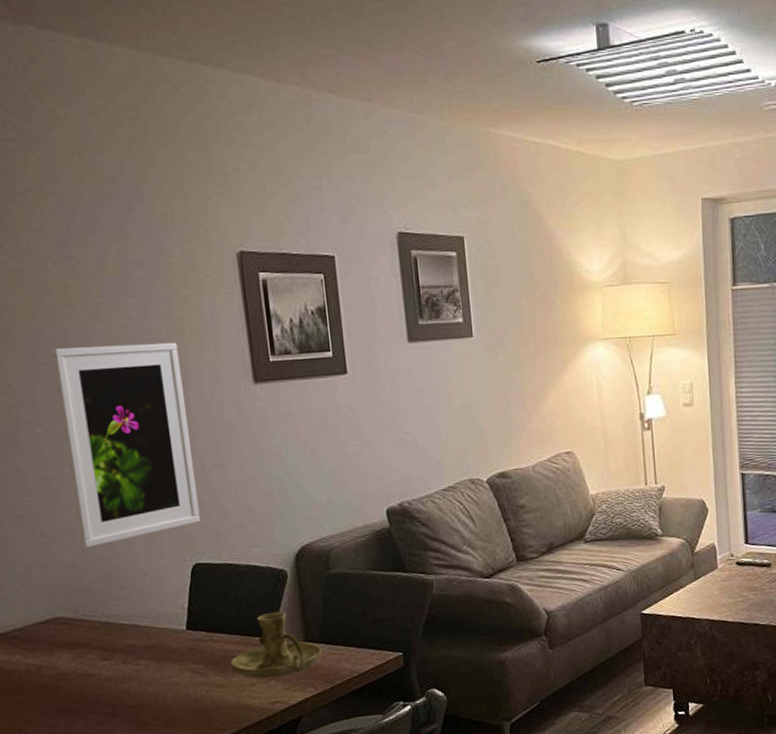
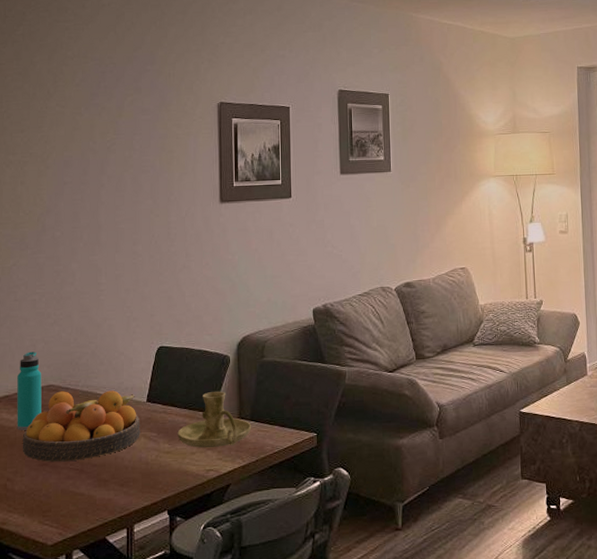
water bottle: none [12,578,51,673] -> present [17,351,42,430]
fruit bowl: none [31,619,184,707] -> present [22,390,141,463]
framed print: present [50,342,201,549] -> none [74,169,168,329]

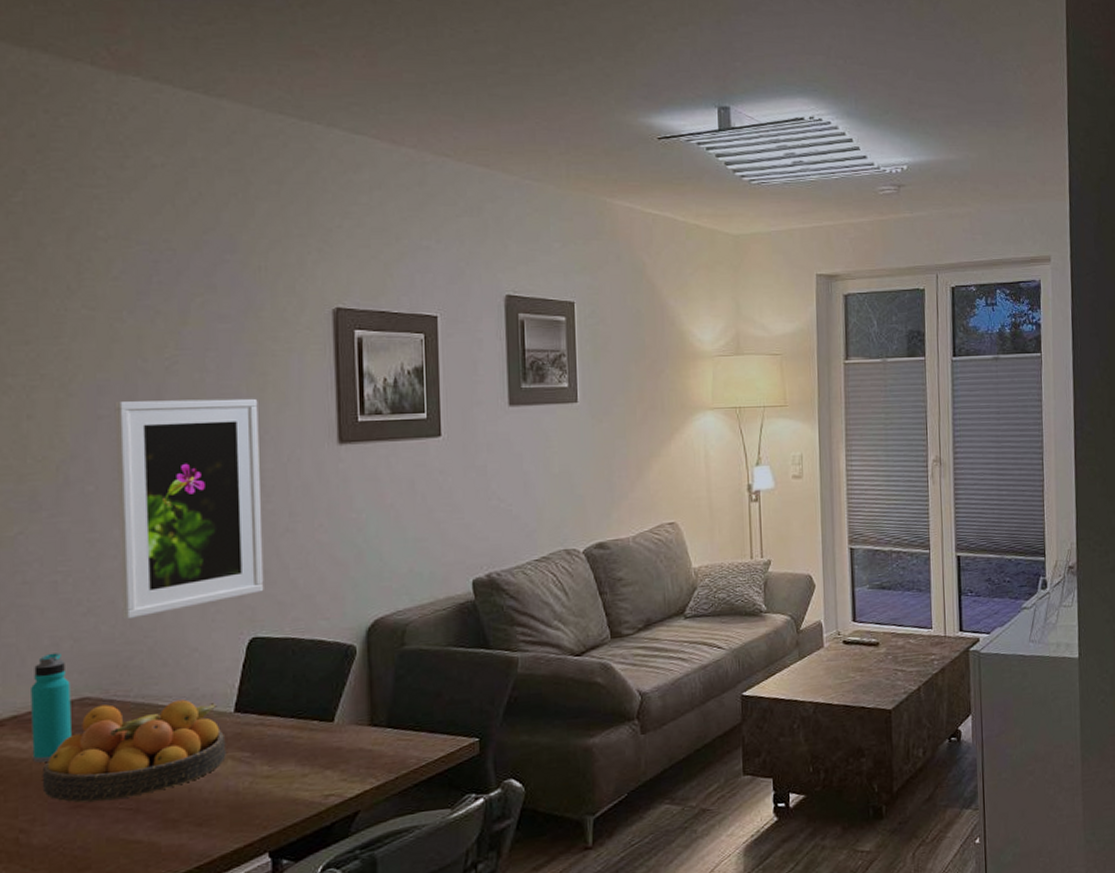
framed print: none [74,169,168,329] -> present [114,398,264,620]
candle holder: present [177,391,252,448] -> none [281,692,389,768]

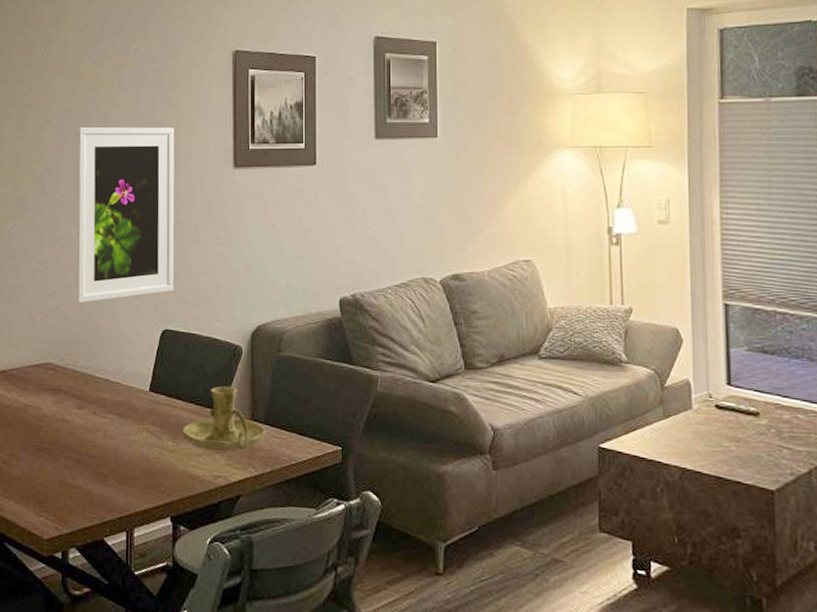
water bottle: present [31,652,71,763] -> none [13,324,40,410]
fruit bowl: present [42,699,226,803] -> none [18,370,142,450]
candle holder: none [281,692,389,768] -> present [182,386,266,452]

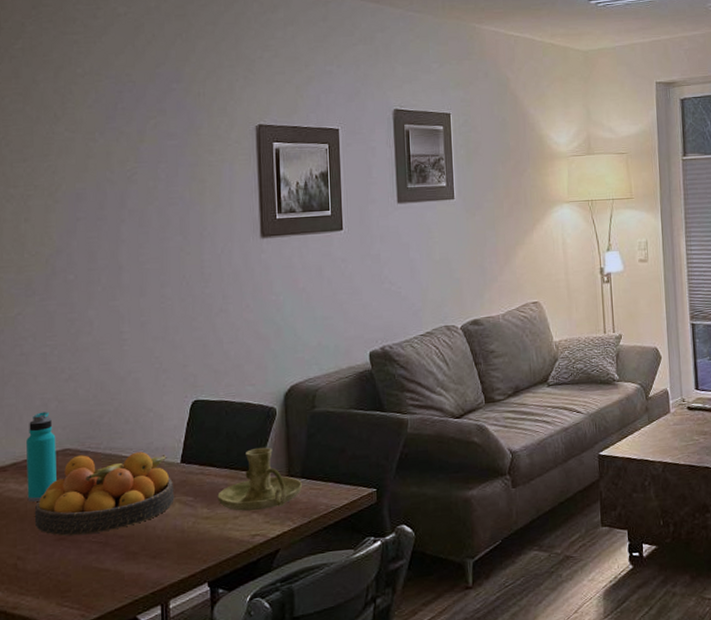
water bottle: none [13,324,40,410] -> present [26,411,56,502]
fruit bowl: none [18,370,142,450] -> present [34,451,174,536]
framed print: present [75,127,175,304] -> none [89,201,203,385]

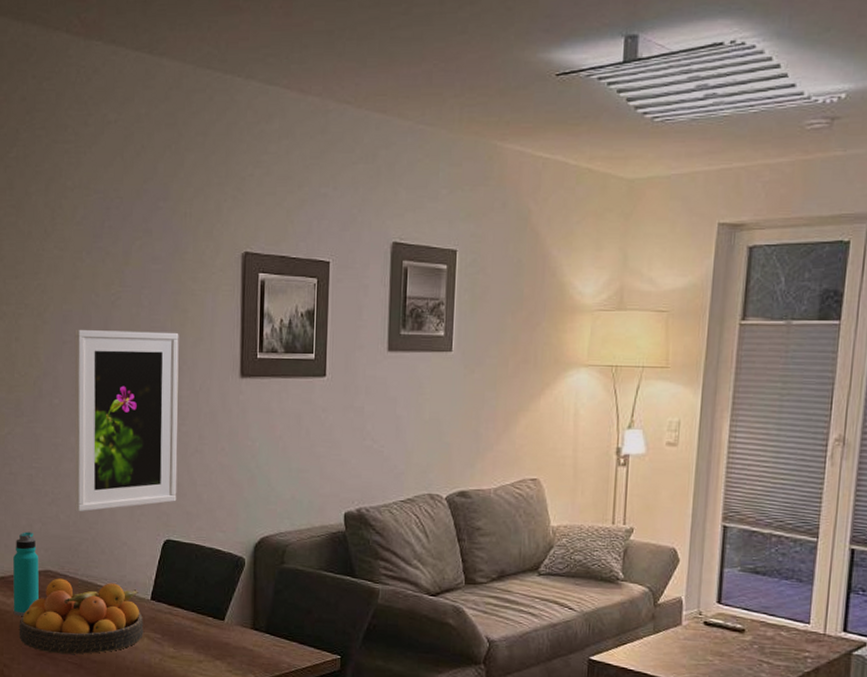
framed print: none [89,201,203,385] -> present [74,330,179,512]
candle holder: present [217,447,303,511] -> none [183,596,267,659]

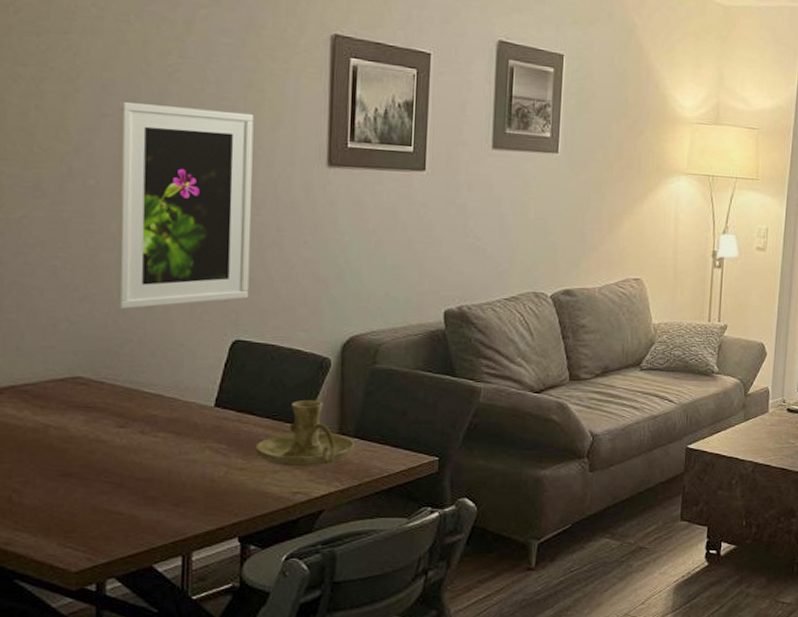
water bottle: present [13,531,39,616] -> none [27,332,65,431]
fruit bowl: present [19,578,144,655] -> none [35,385,205,473]
candle holder: none [183,596,267,659] -> present [255,399,356,467]

